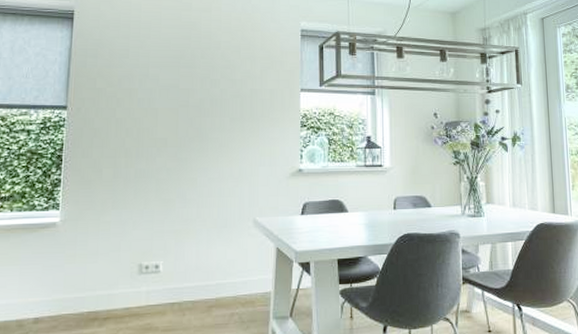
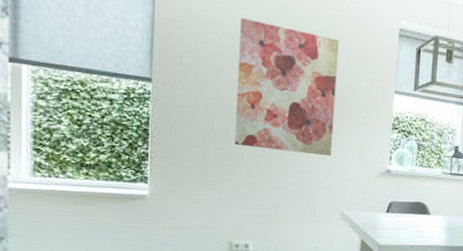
wall art: none [144,40,243,162] -> present [234,18,339,157]

